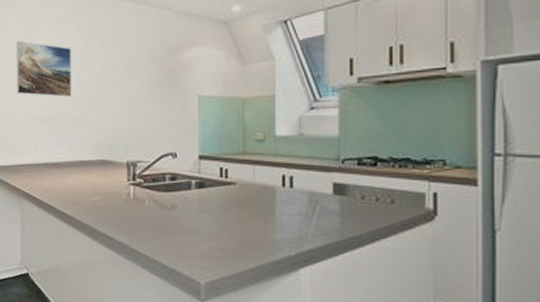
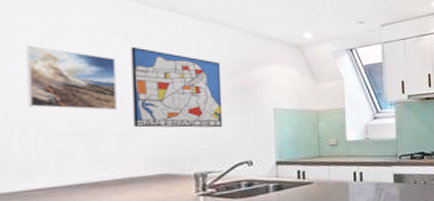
wall art: none [82,36,152,116] -> present [131,46,223,128]

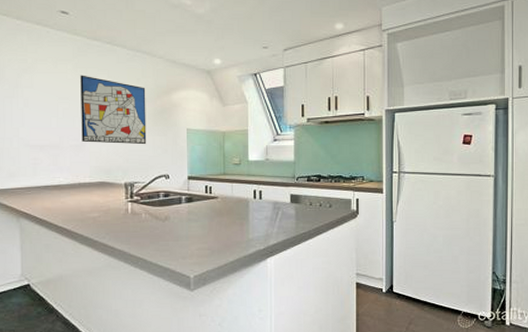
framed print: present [26,45,117,110] -> none [12,75,70,127]

